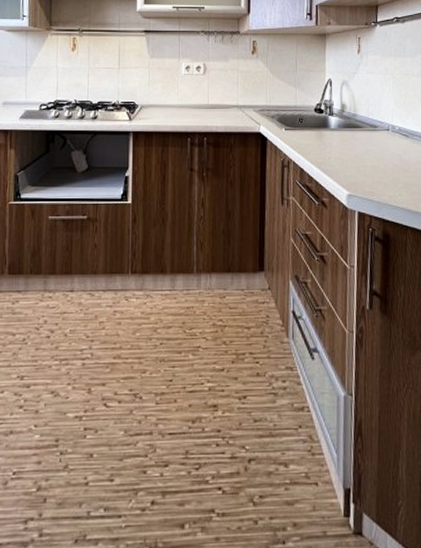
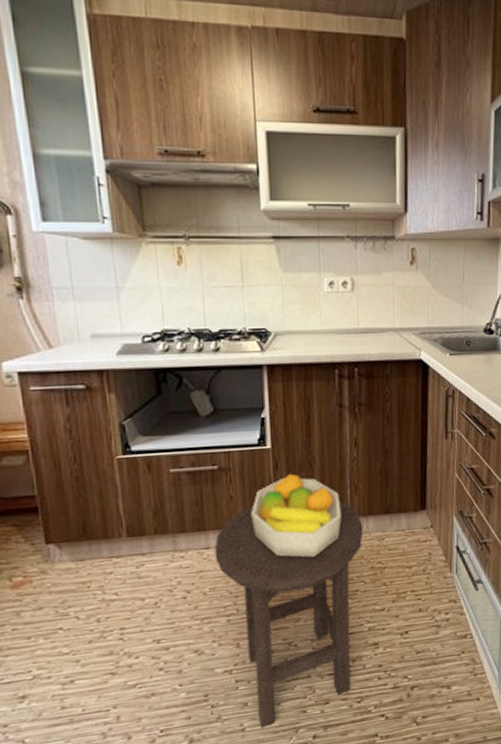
stool: none [77,254,207,485] -> present [214,501,363,728]
fruit bowl: none [111,227,188,308] -> present [251,473,342,557]

